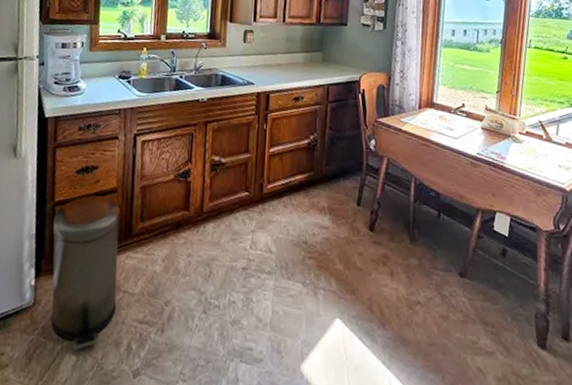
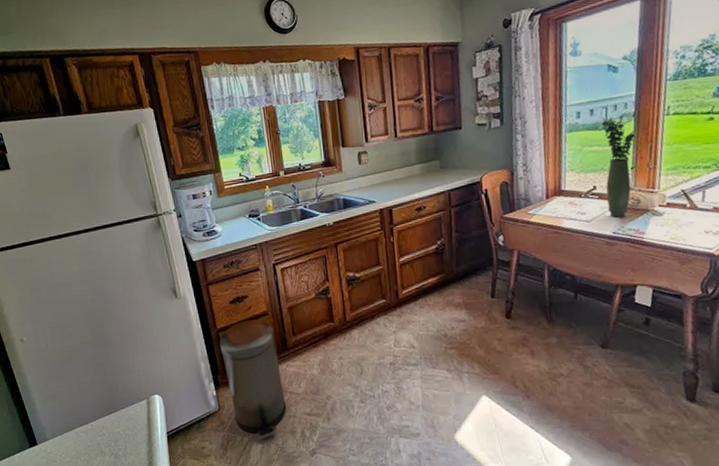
vase: none [473,39,501,140] -> present [602,117,635,218]

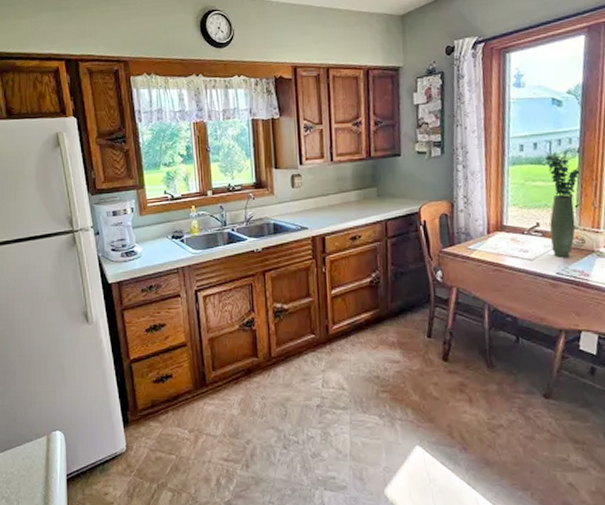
pedal bin: present [219,319,286,440] -> none [132,351,201,487]

